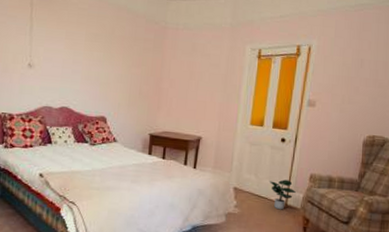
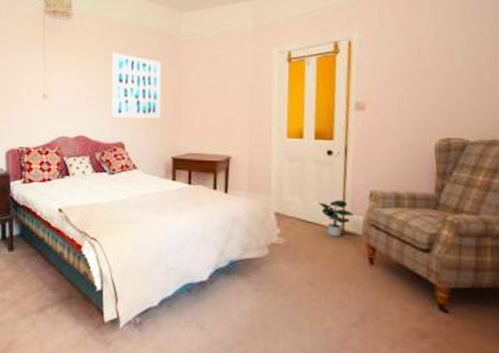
wall art: none [96,30,146,98] -> present [111,52,162,118]

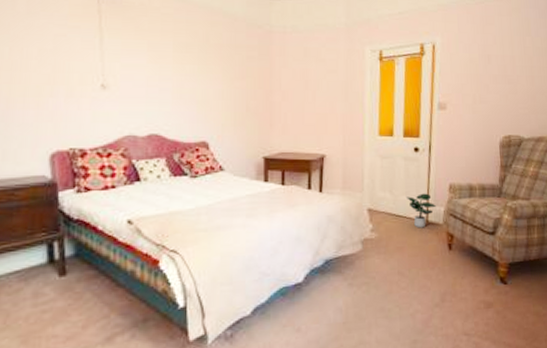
wall art: present [111,52,162,118] -> none [191,38,250,115]

